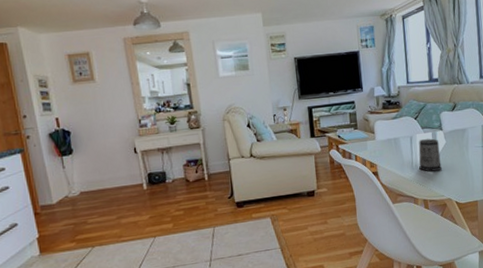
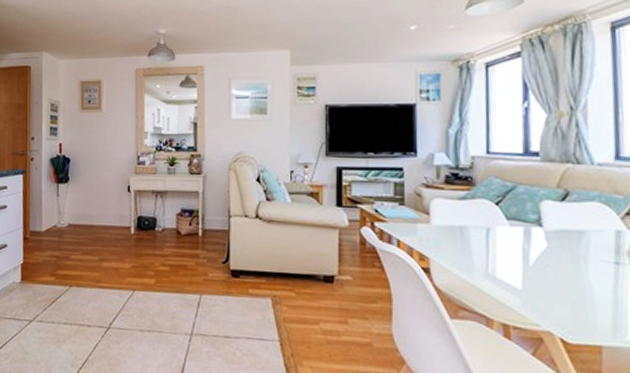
mug: present [418,138,442,172] -> none [496,235,538,286]

